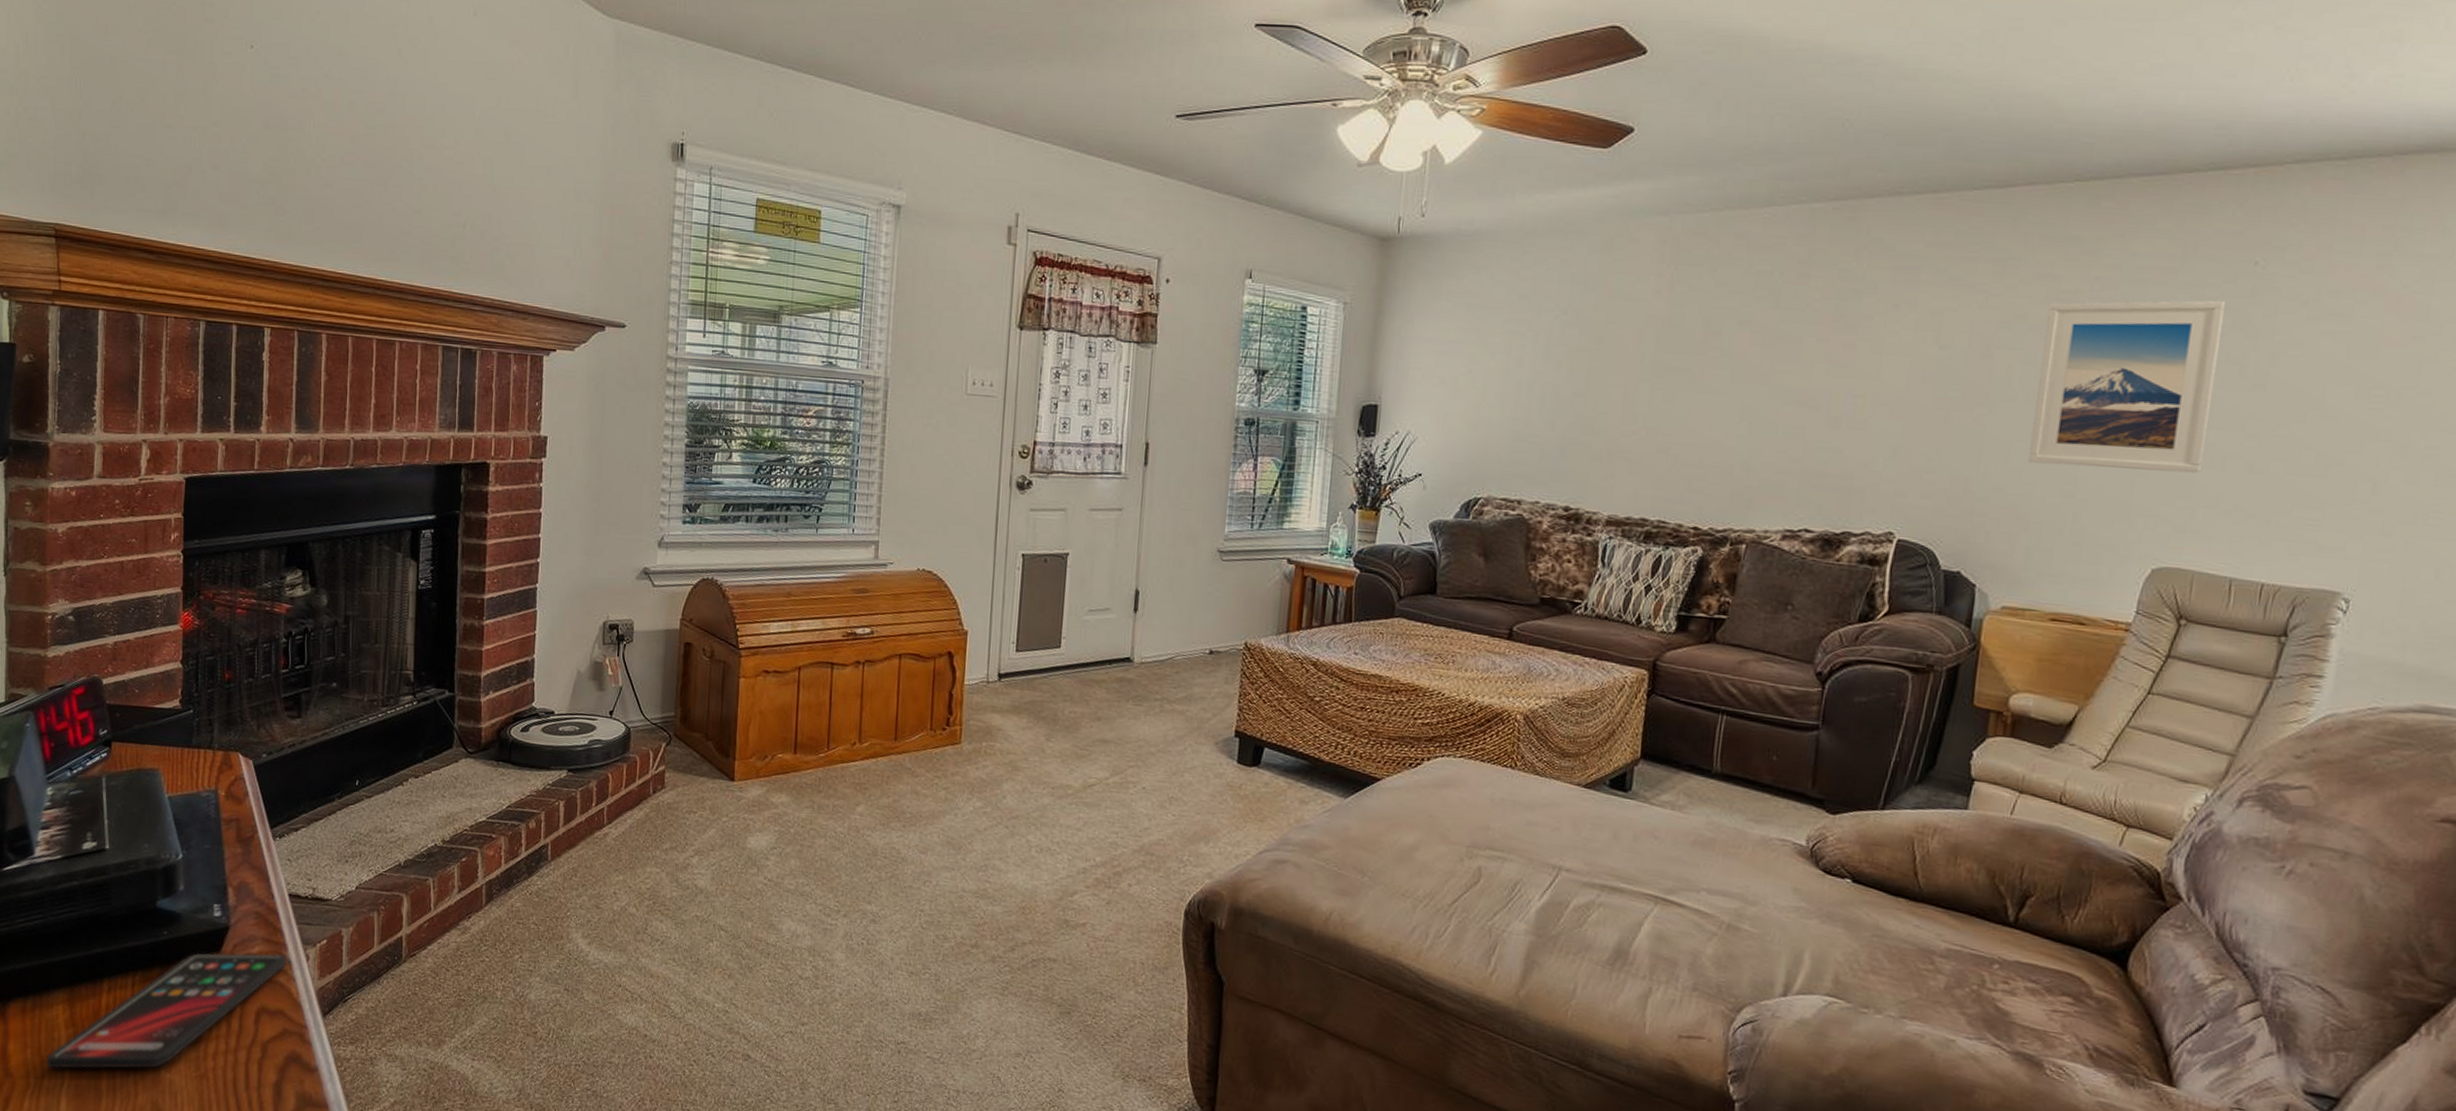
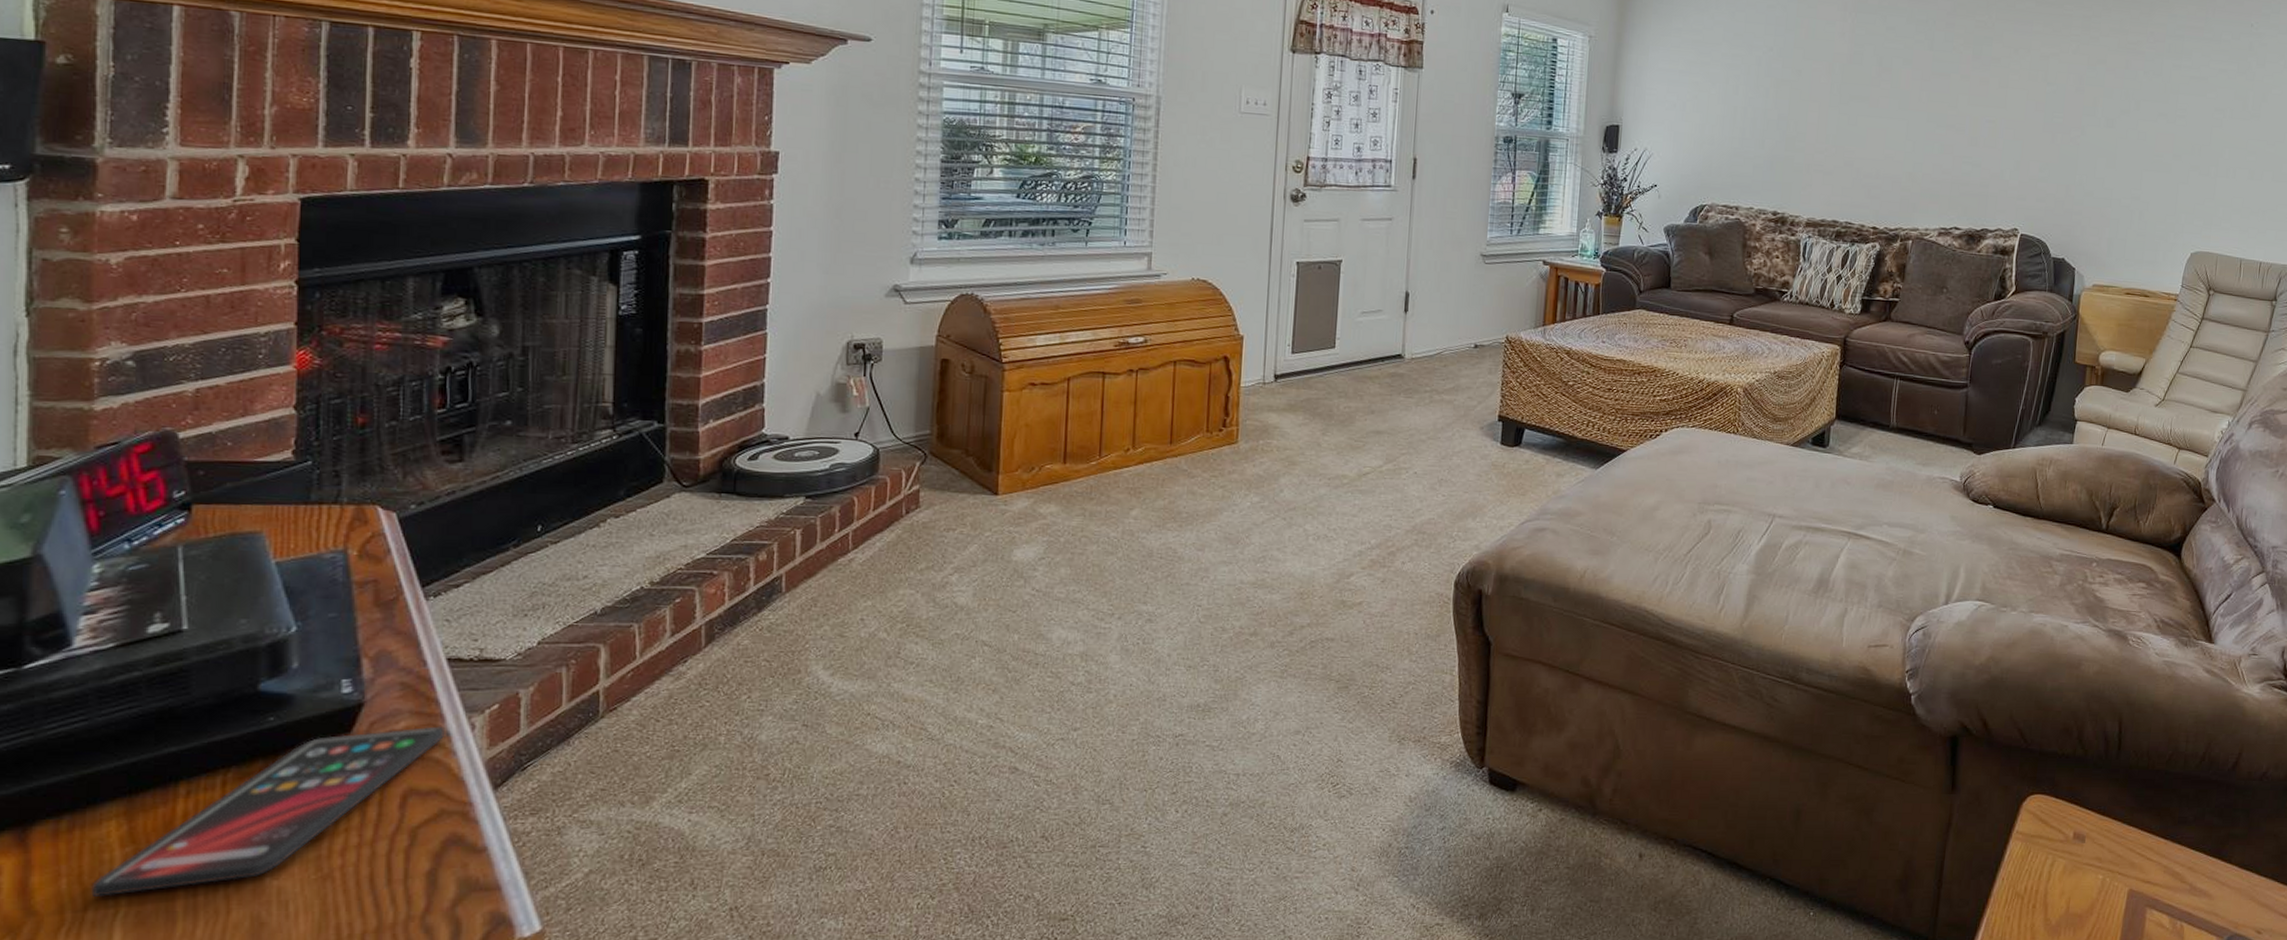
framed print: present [2028,300,2225,474] -> none [2109,50,2233,181]

